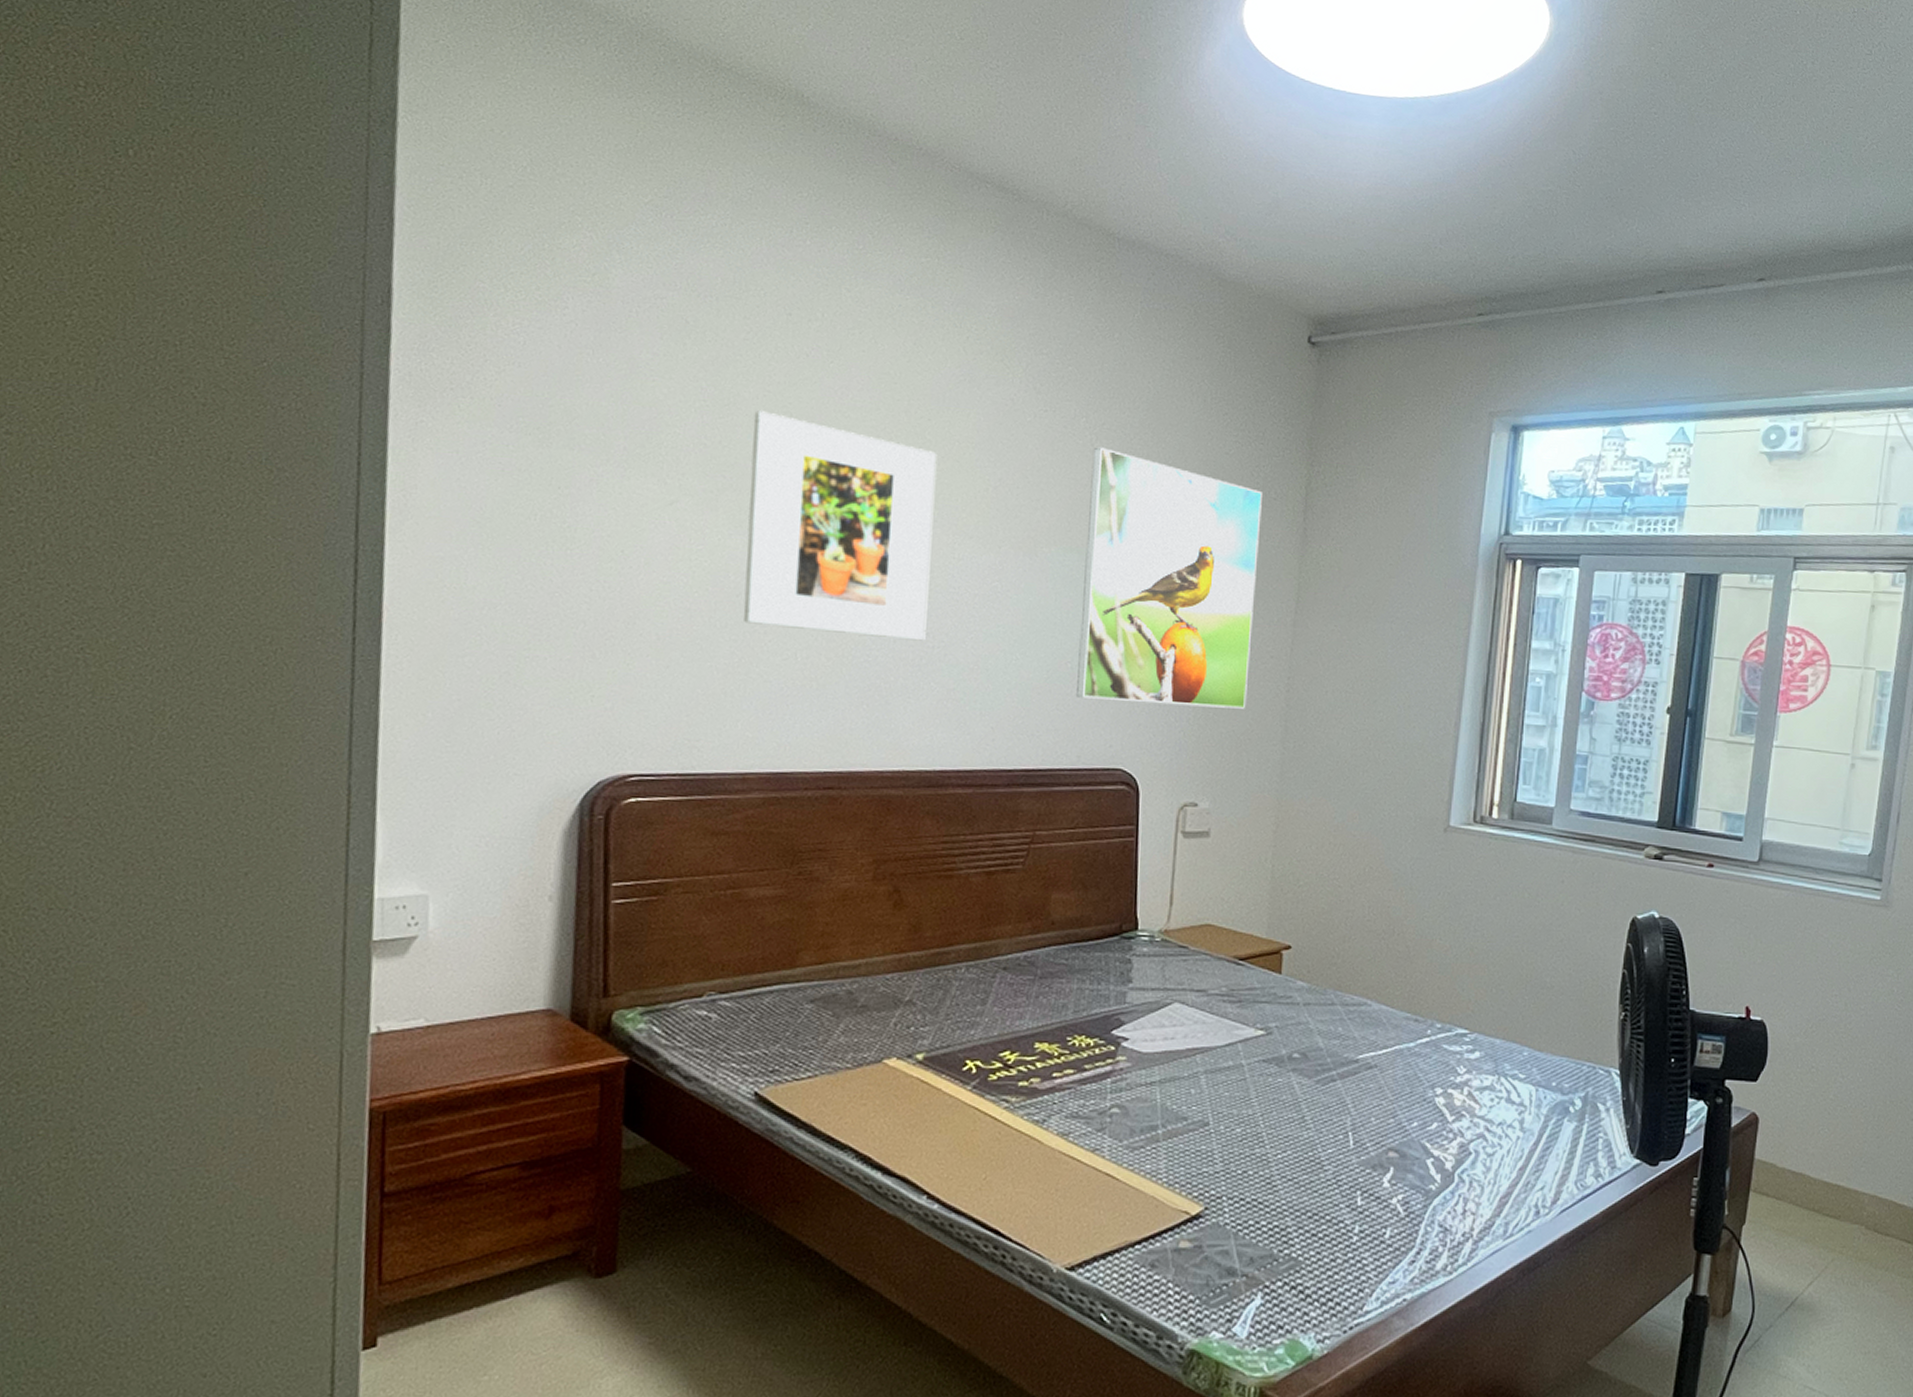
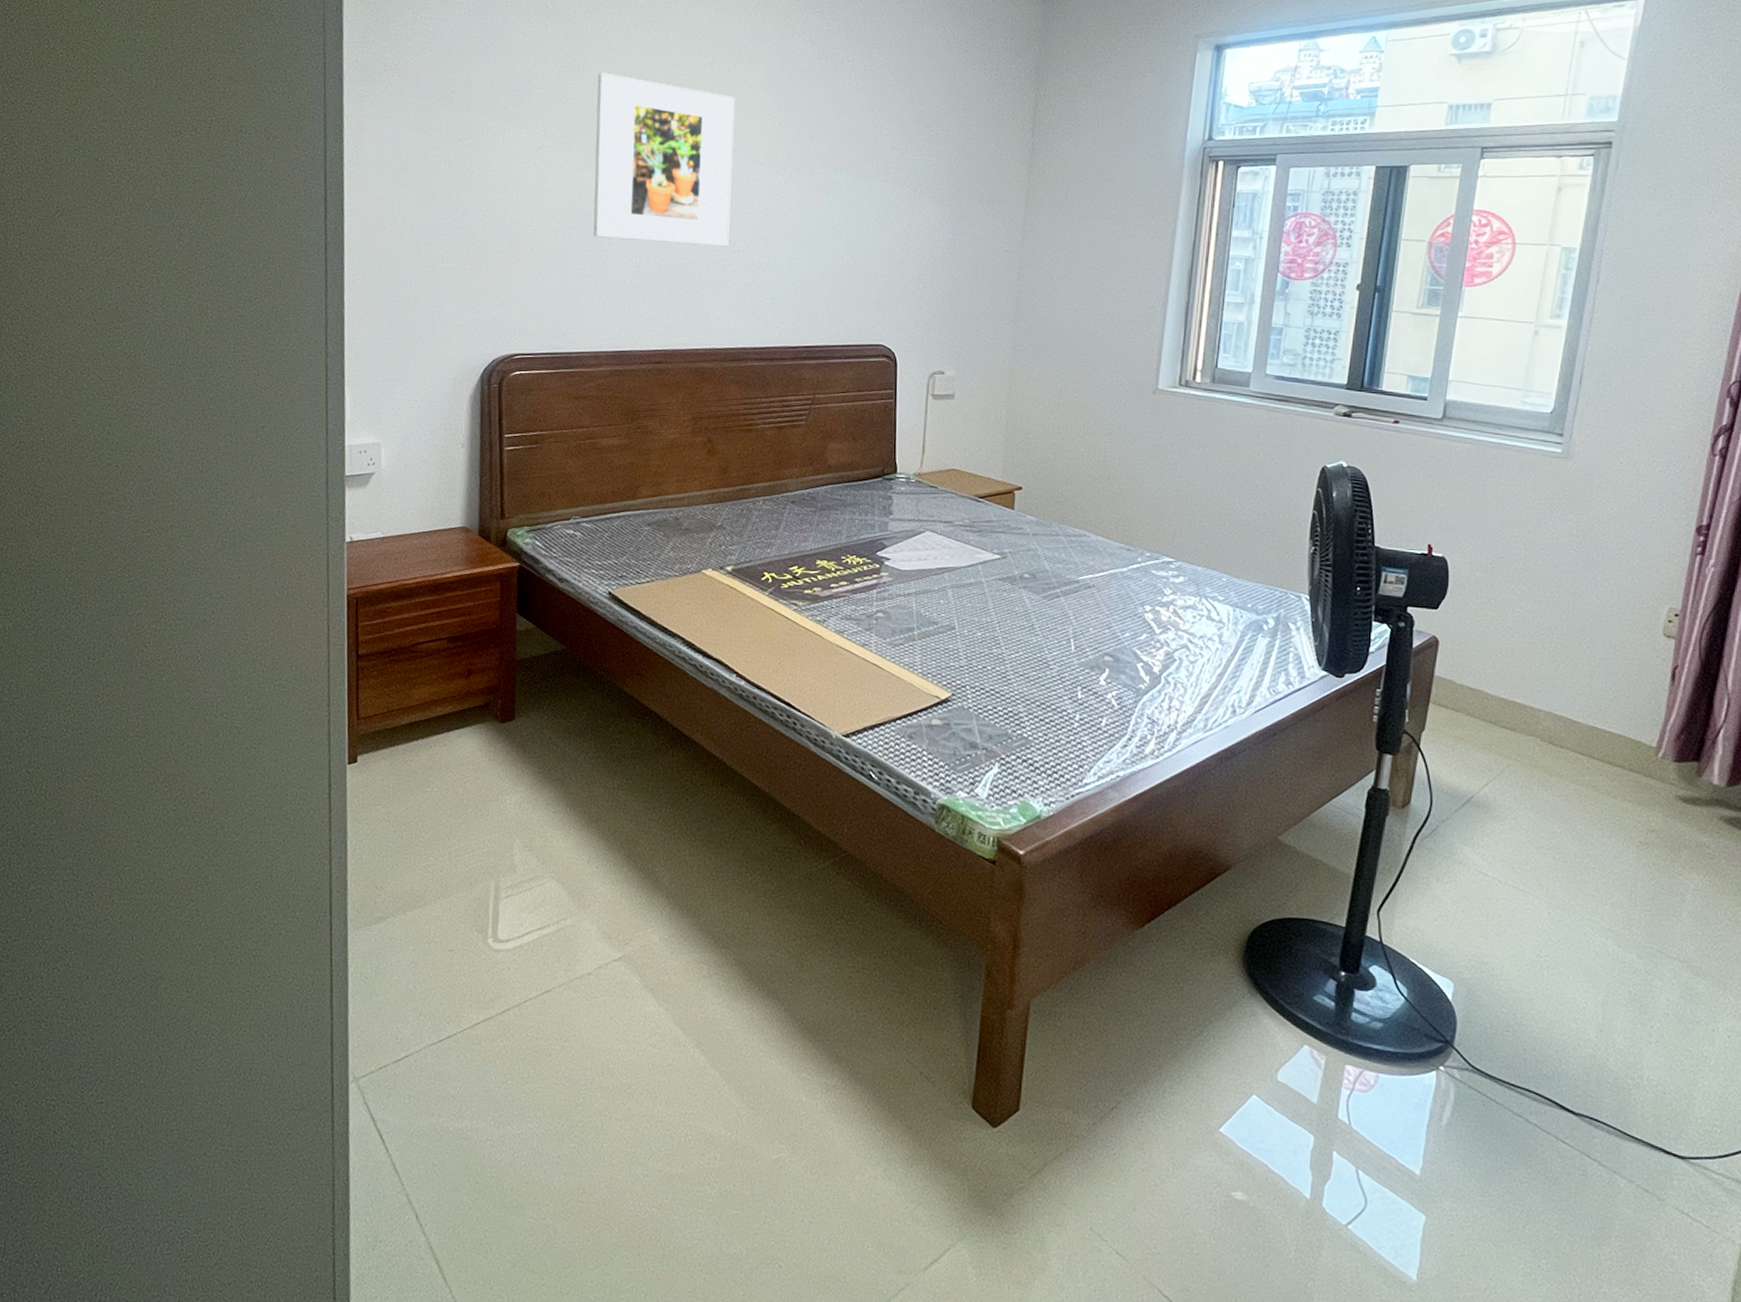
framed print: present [1077,447,1262,709] -> none [846,85,997,294]

